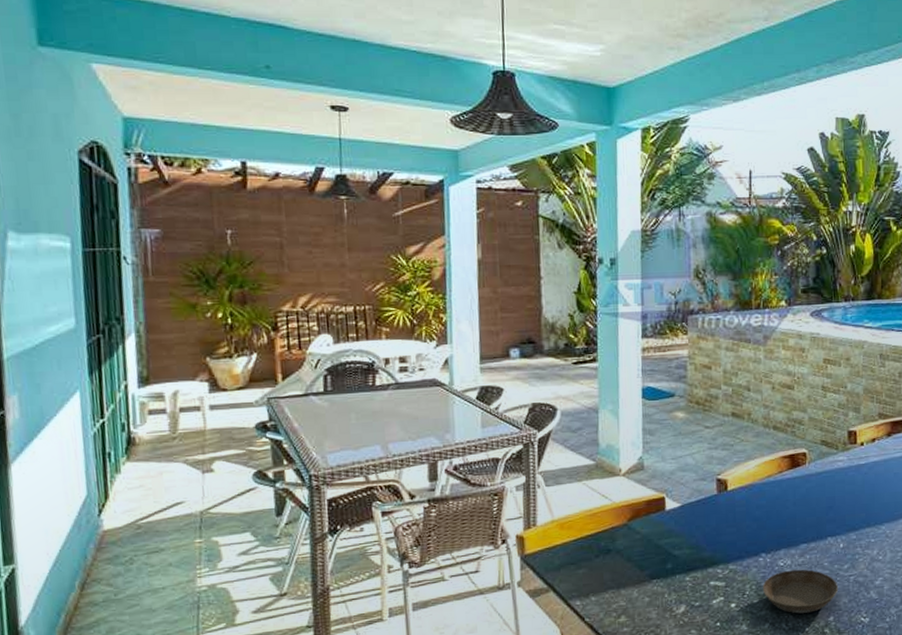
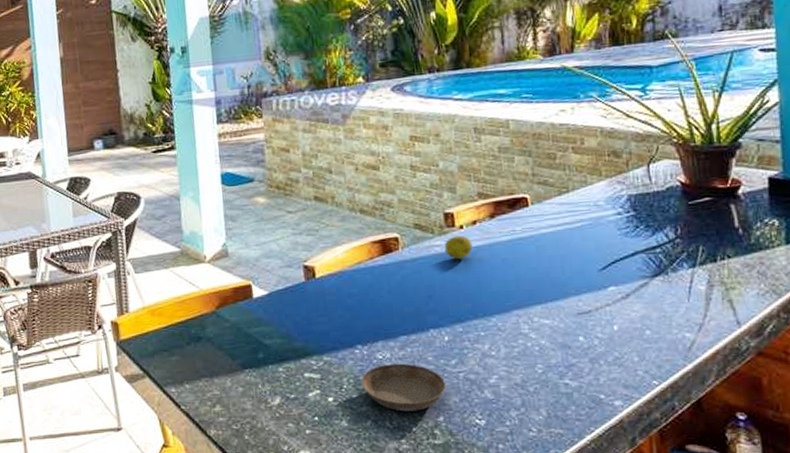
fruit: none [846,451,870,474] -> present [444,235,473,260]

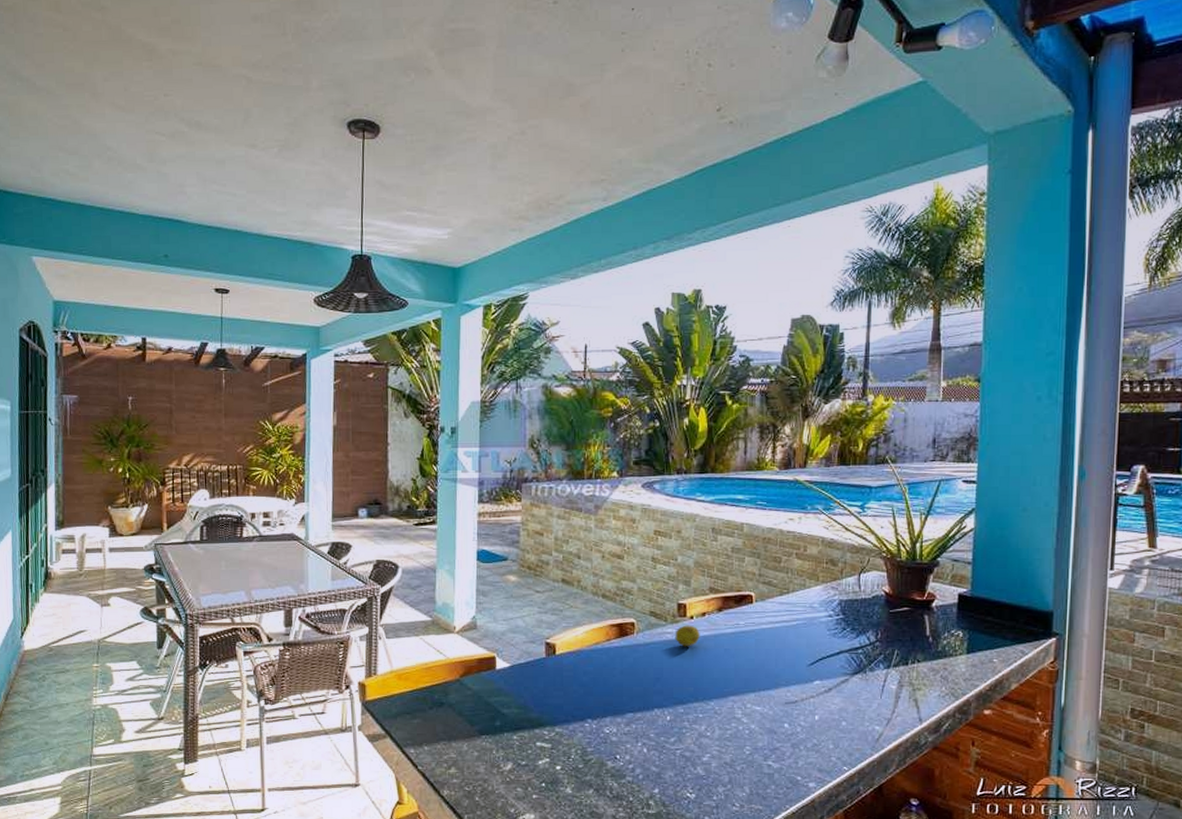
saucer: present [360,363,447,412] -> none [587,738,664,783]

